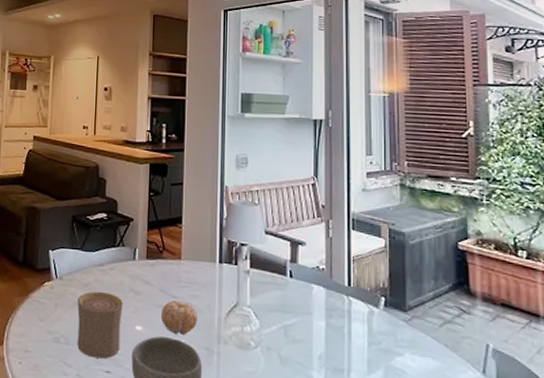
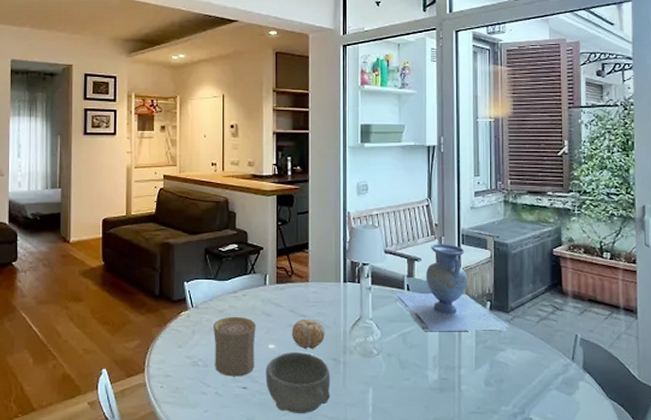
vase: none [270,227,408,333] -> present [390,244,510,332]

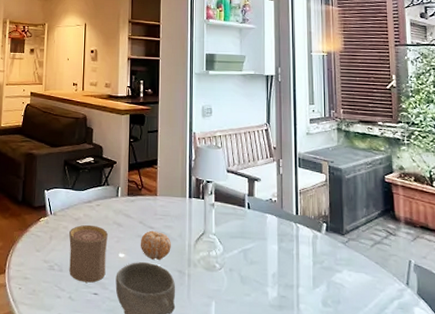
vase: present [390,244,510,332] -> none [232,166,345,253]

